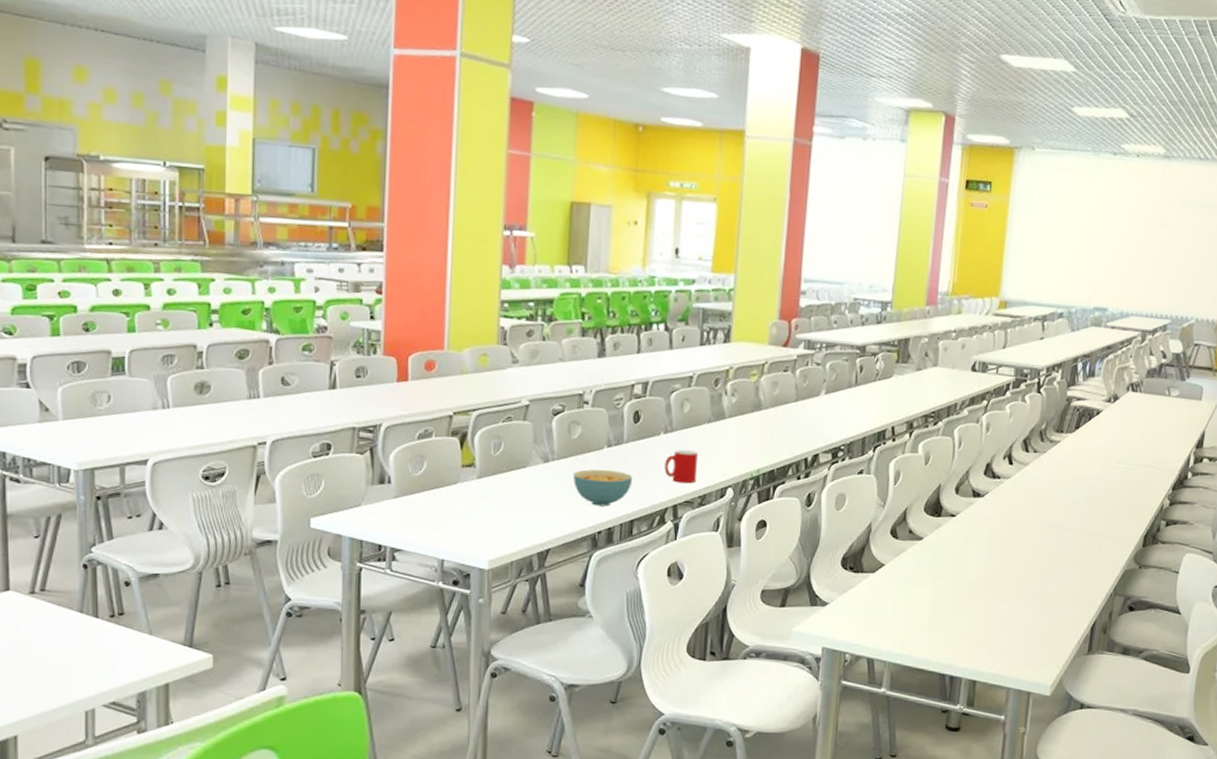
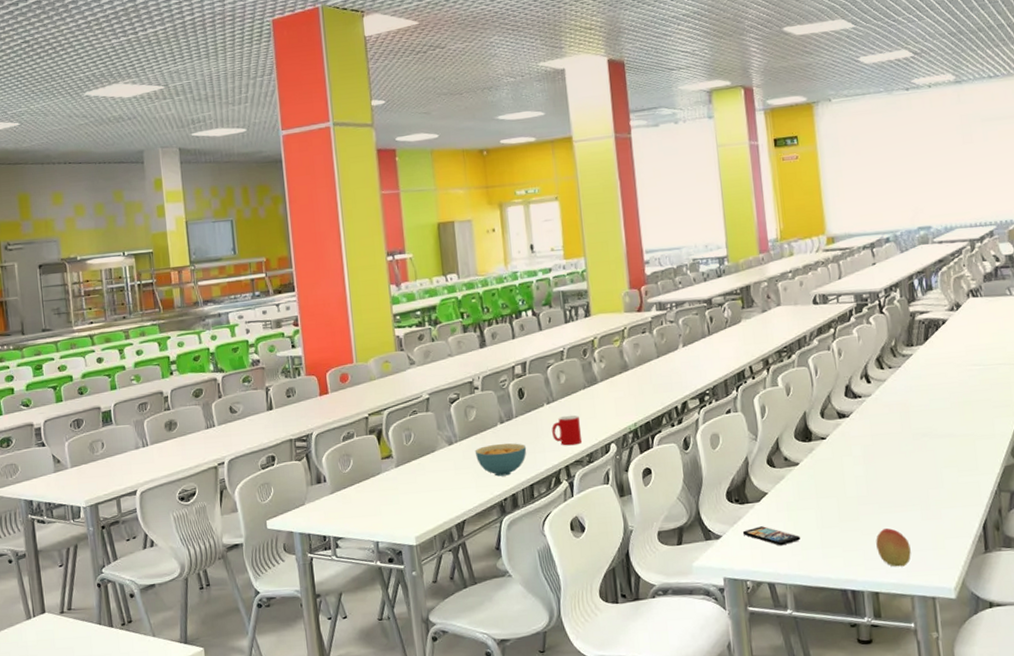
smartphone: none [850,598,909,622] -> present [742,526,800,546]
fruit: none [983,617,1017,658] -> present [876,528,911,567]

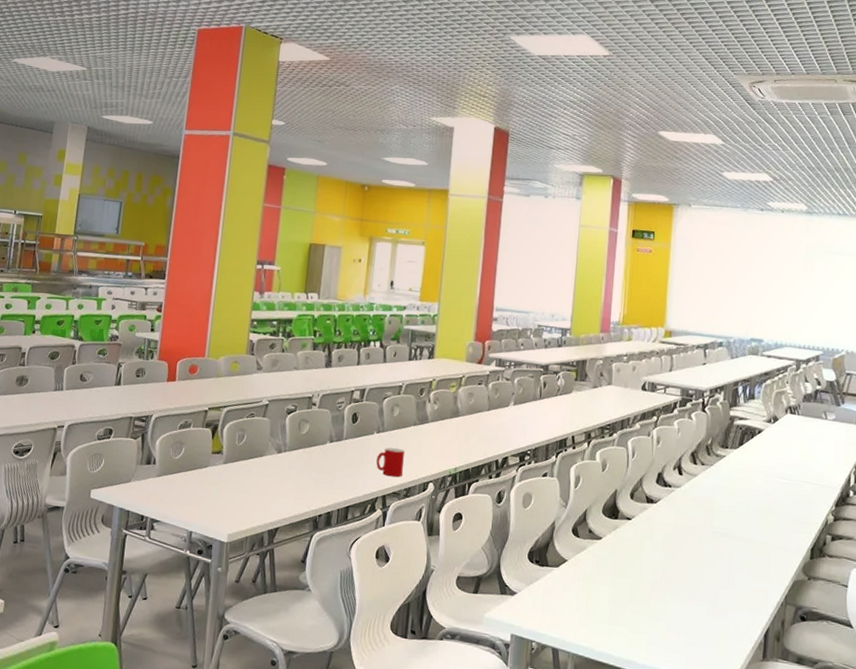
cereal bowl: present [474,443,527,477] -> none [300,460,350,494]
smartphone: present [742,526,800,546] -> none [537,591,590,615]
fruit: present [876,528,911,567] -> none [661,618,693,659]

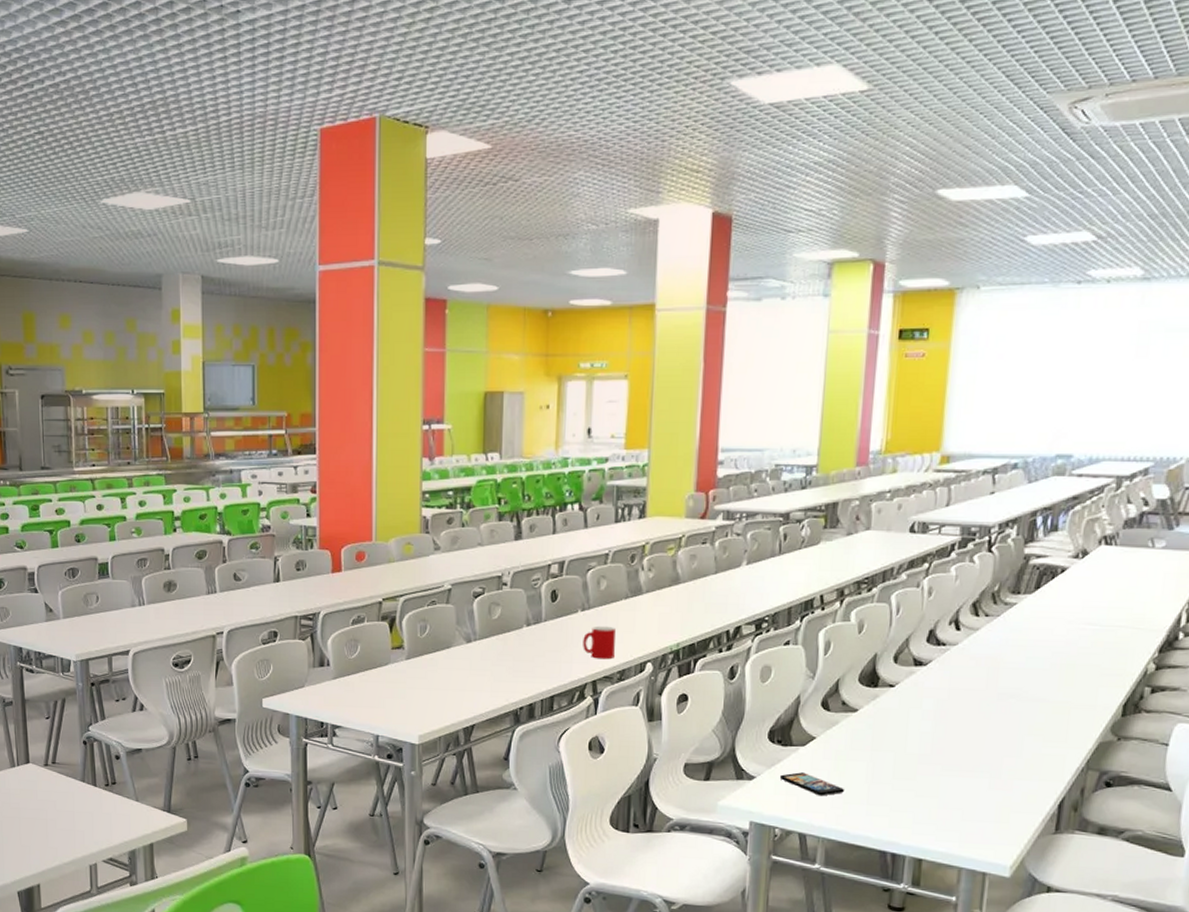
smartphone: none [537,591,590,615] -> present [779,772,844,796]

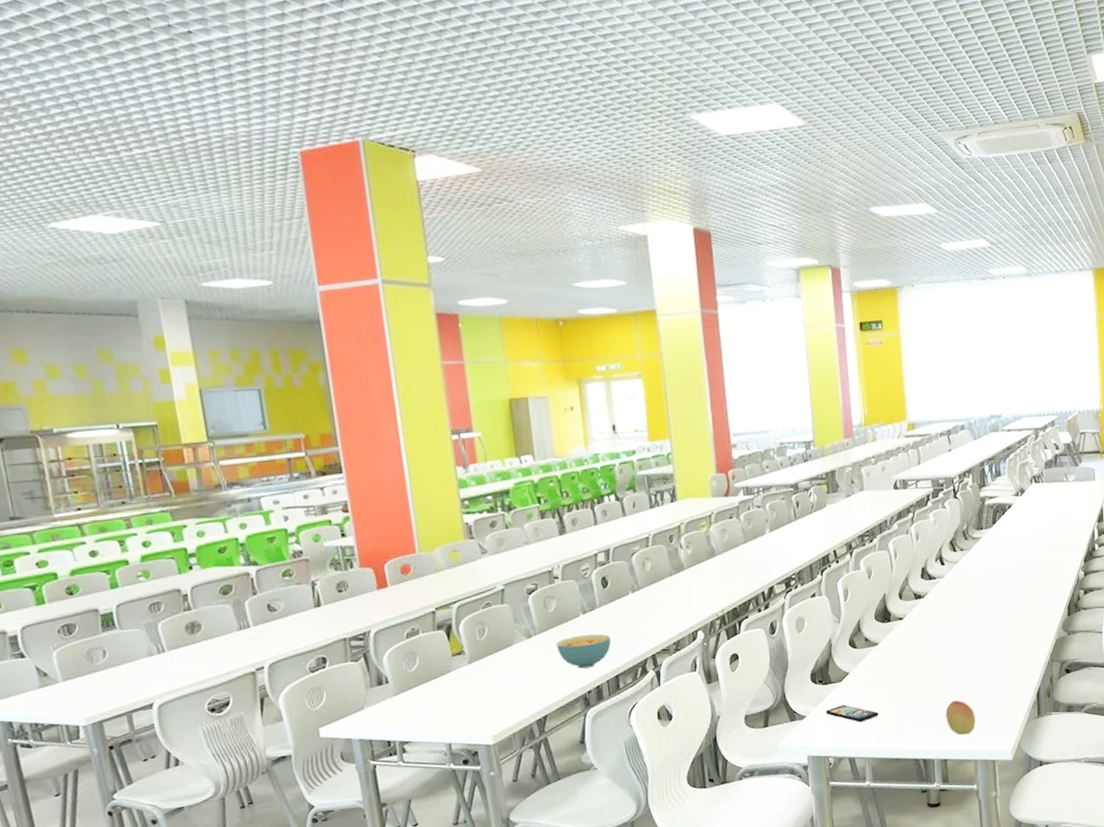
cereal bowl: none [494,647,552,683] -> present [555,633,612,669]
cup: present [583,625,616,660] -> none [637,603,668,635]
fruit: none [929,793,969,836] -> present [945,700,976,735]

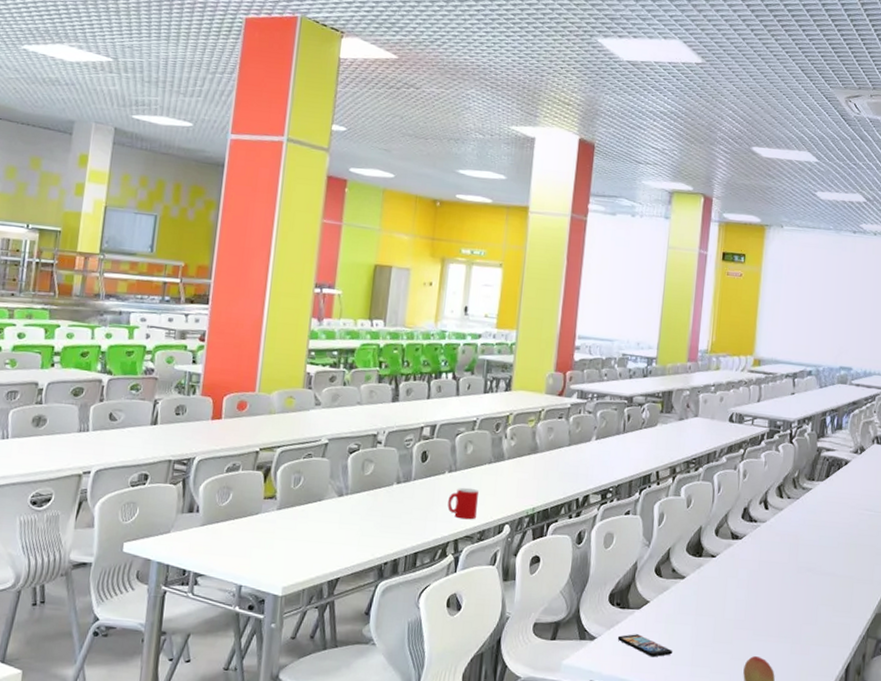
cereal bowl: present [555,633,612,669] -> none [364,504,419,539]
cup: none [637,603,668,635] -> present [447,487,479,520]

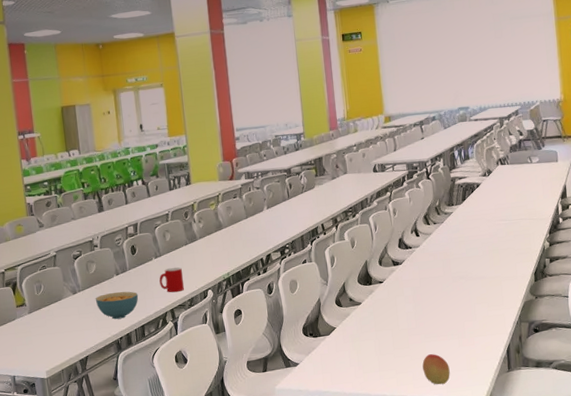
cereal bowl: none [364,504,419,539] -> present [95,291,139,319]
smartphone: present [617,634,672,658] -> none [315,355,362,371]

